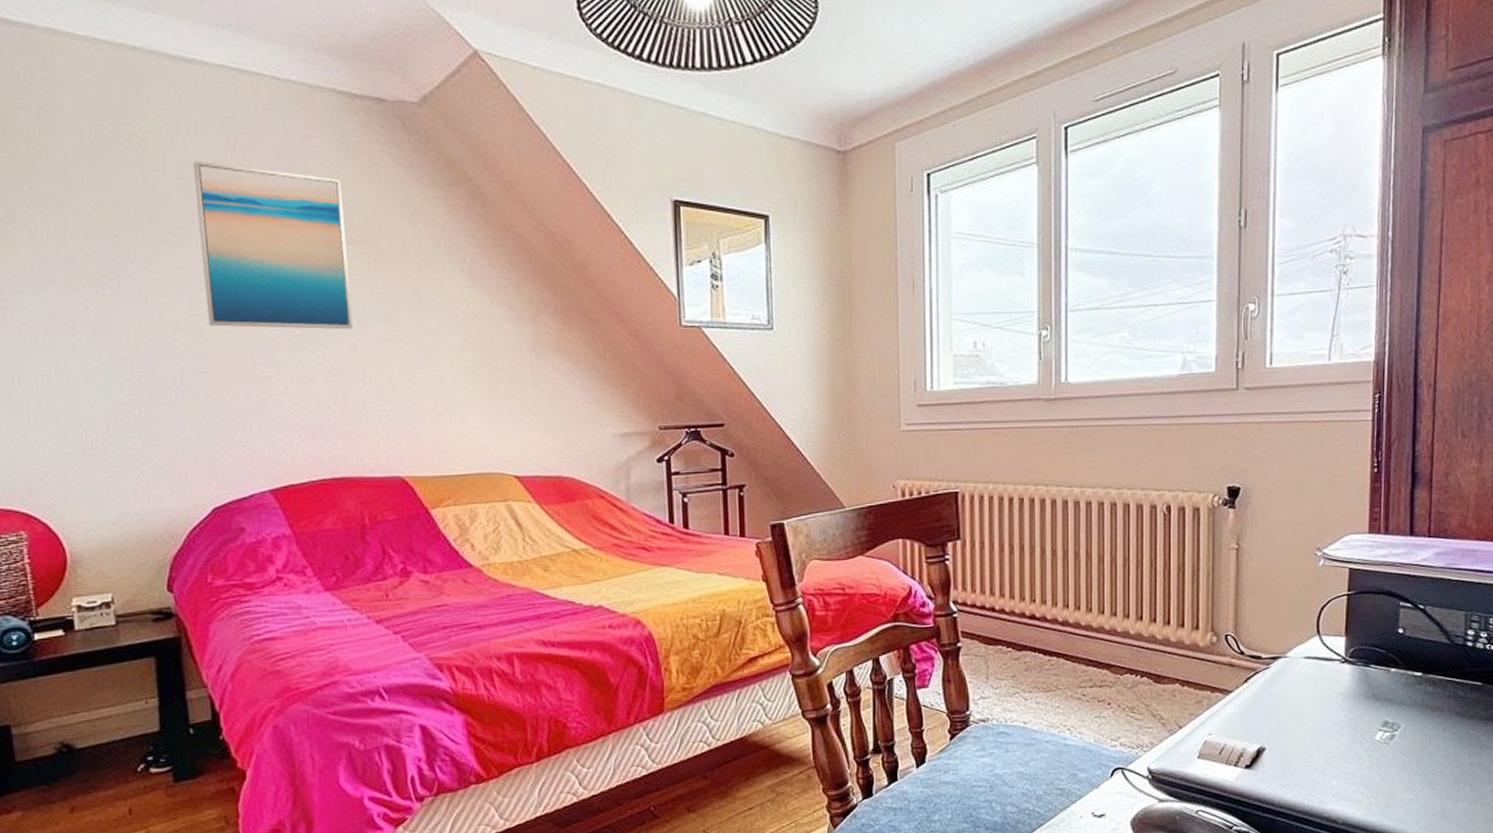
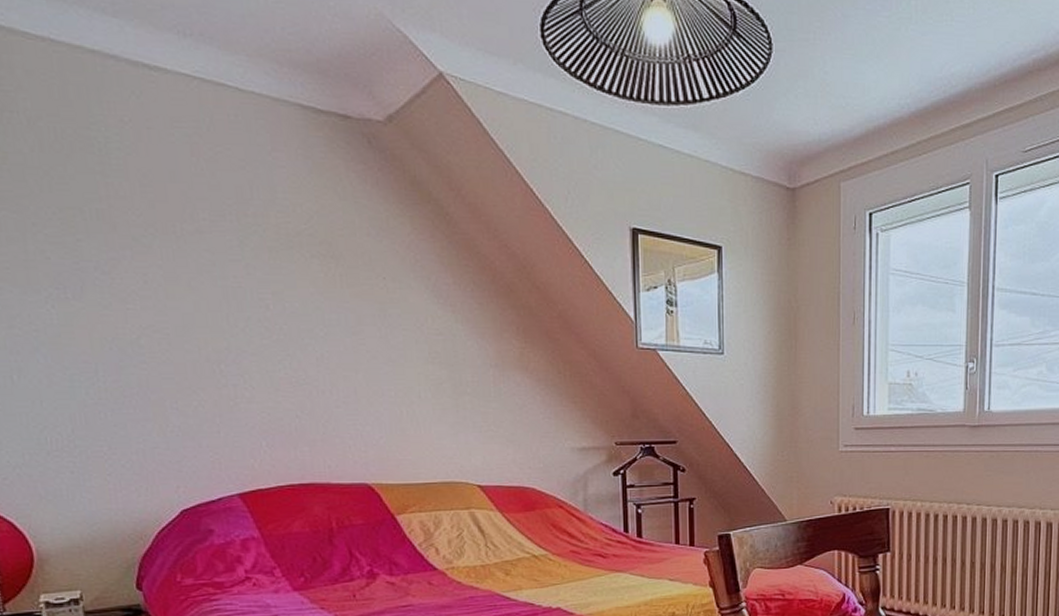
wall art: present [193,160,352,330] -> none [156,168,319,341]

